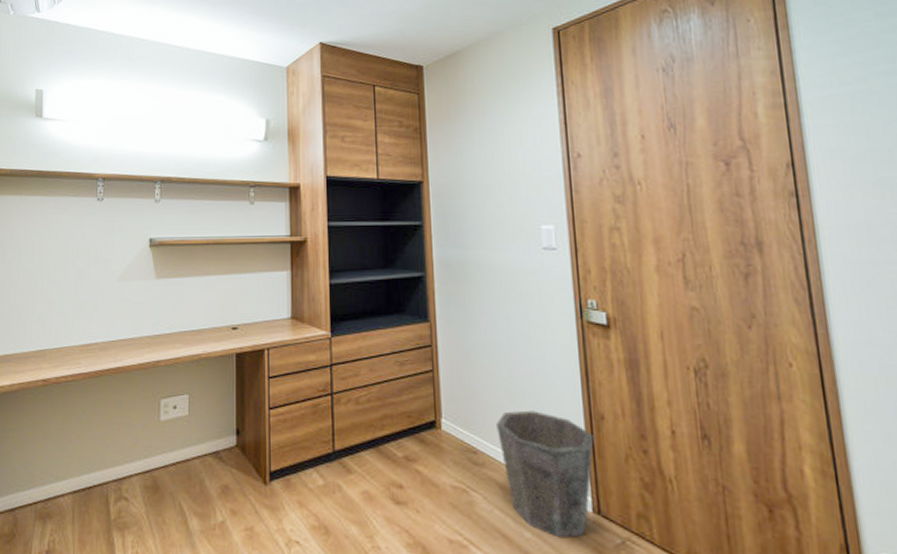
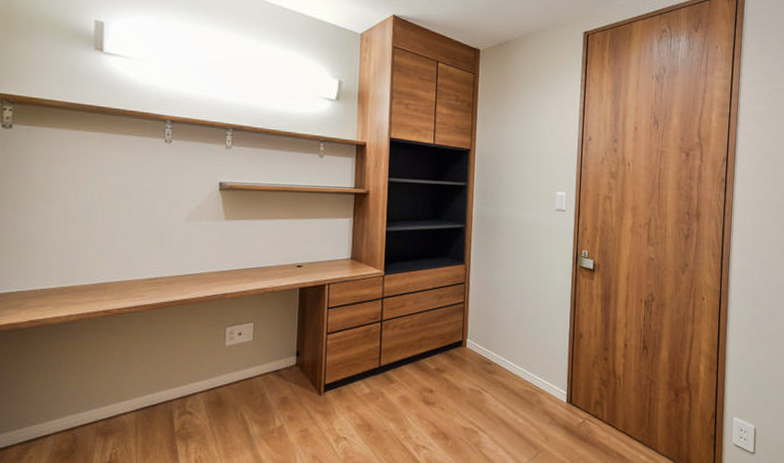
waste bin: present [496,410,594,538] -> none [507,332,574,421]

